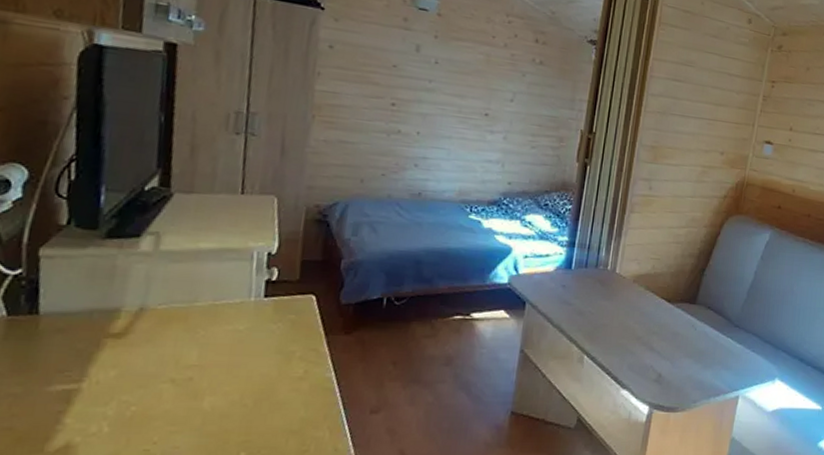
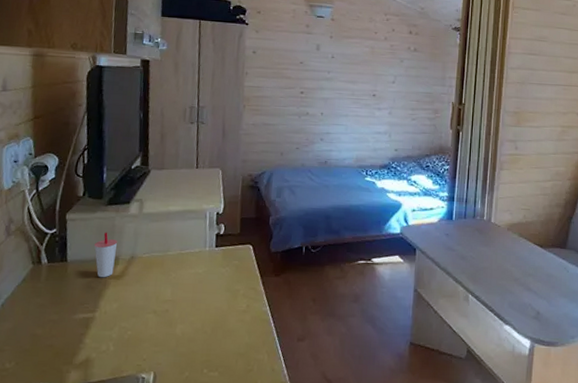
cup: none [82,274,120,337] -> present [93,232,118,278]

